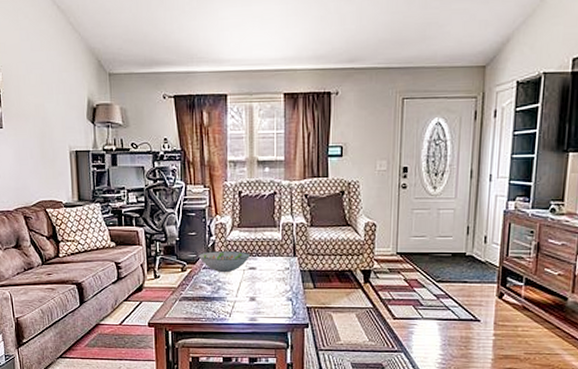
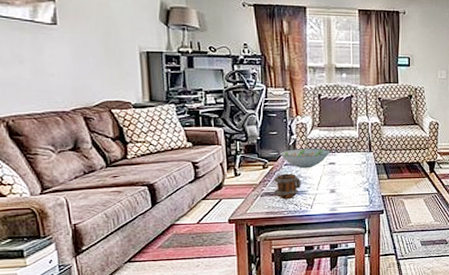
mug: none [192,278,219,306] -> present [274,174,301,200]

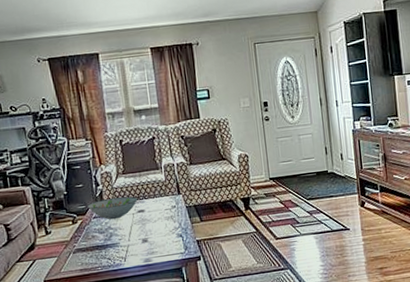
mug: present [274,174,301,200] -> none [84,226,112,255]

